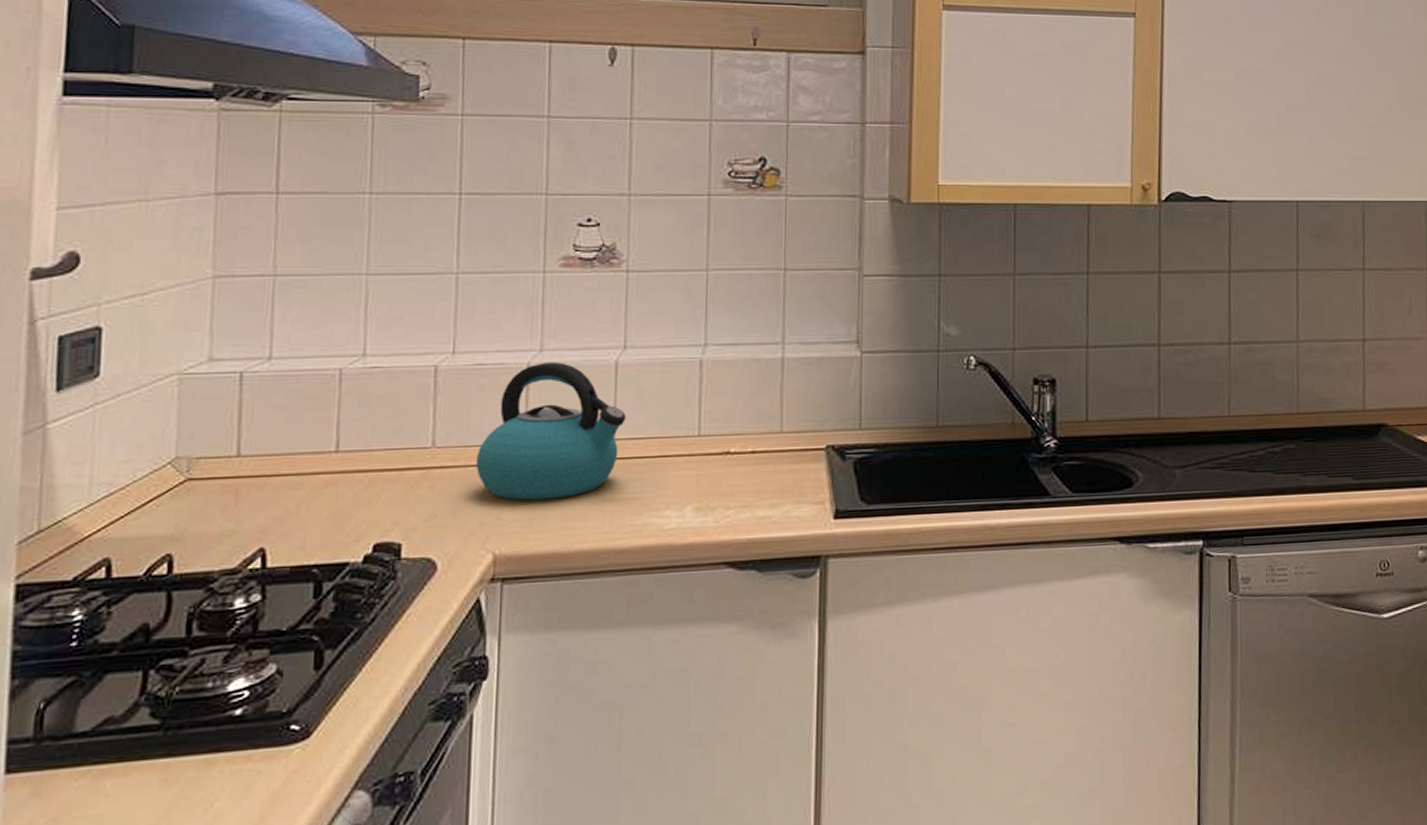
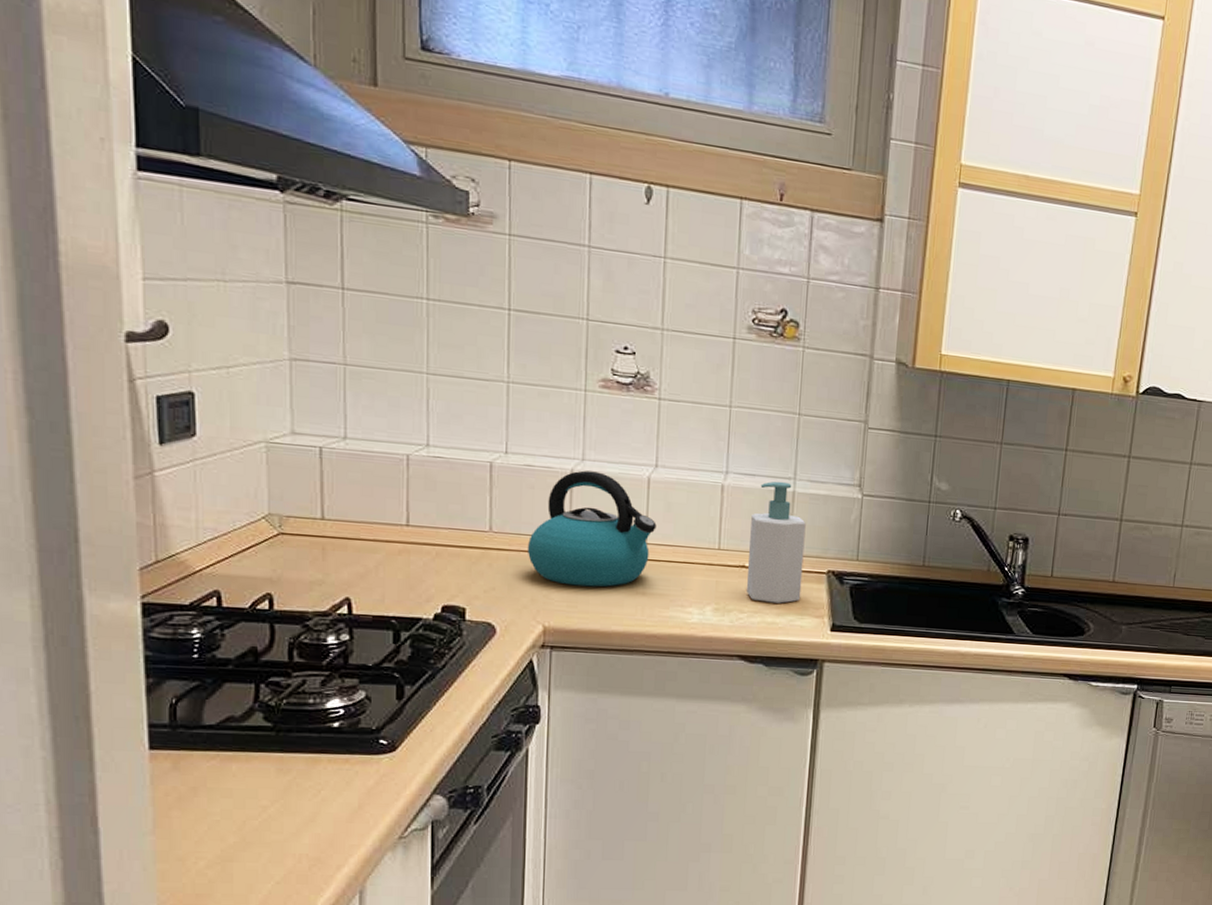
soap bottle: none [732,347,799,493] -> present [746,481,806,604]

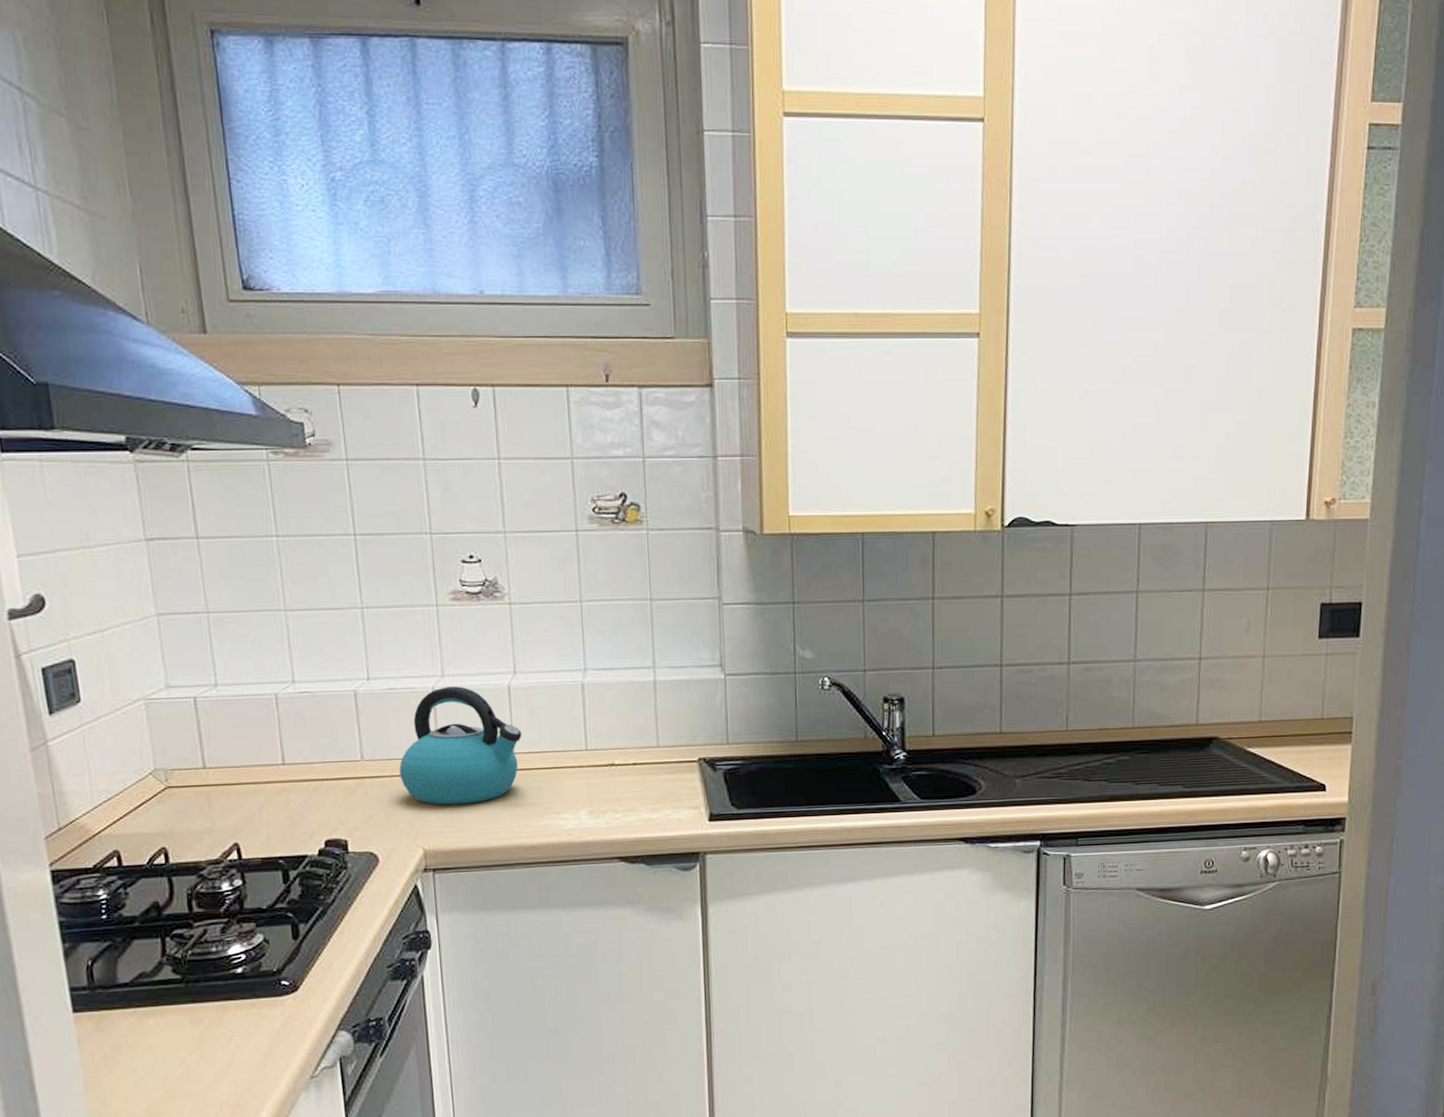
soap bottle: present [746,481,806,604] -> none [615,671,675,799]

